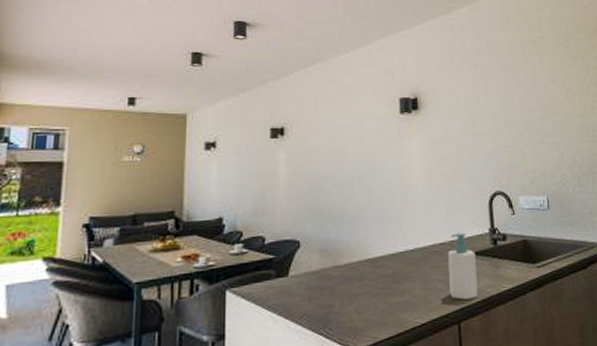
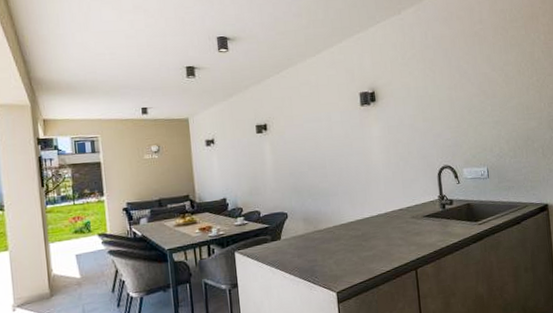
soap bottle: present [448,232,478,300] -> none [405,200,431,252]

